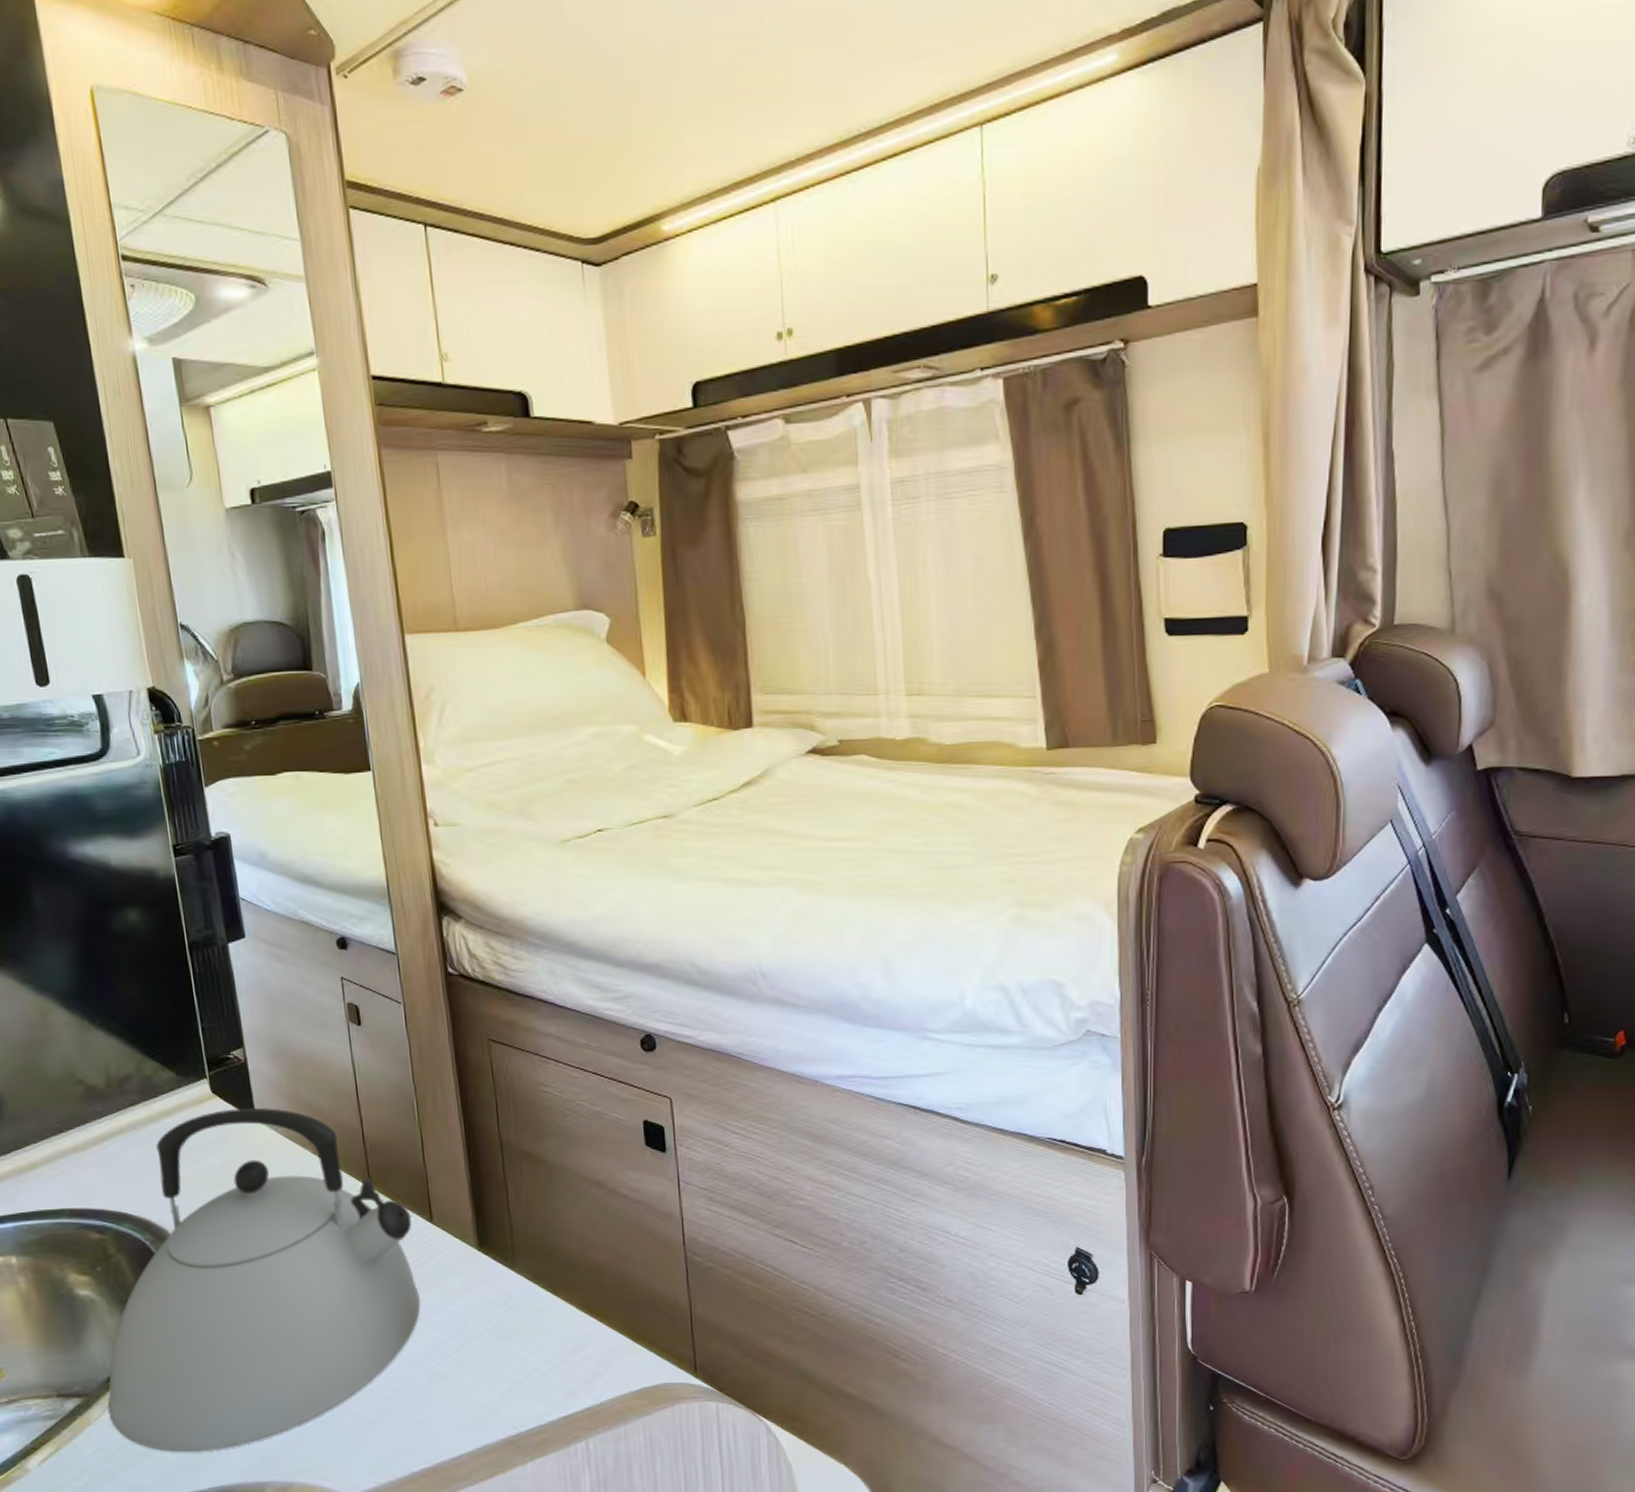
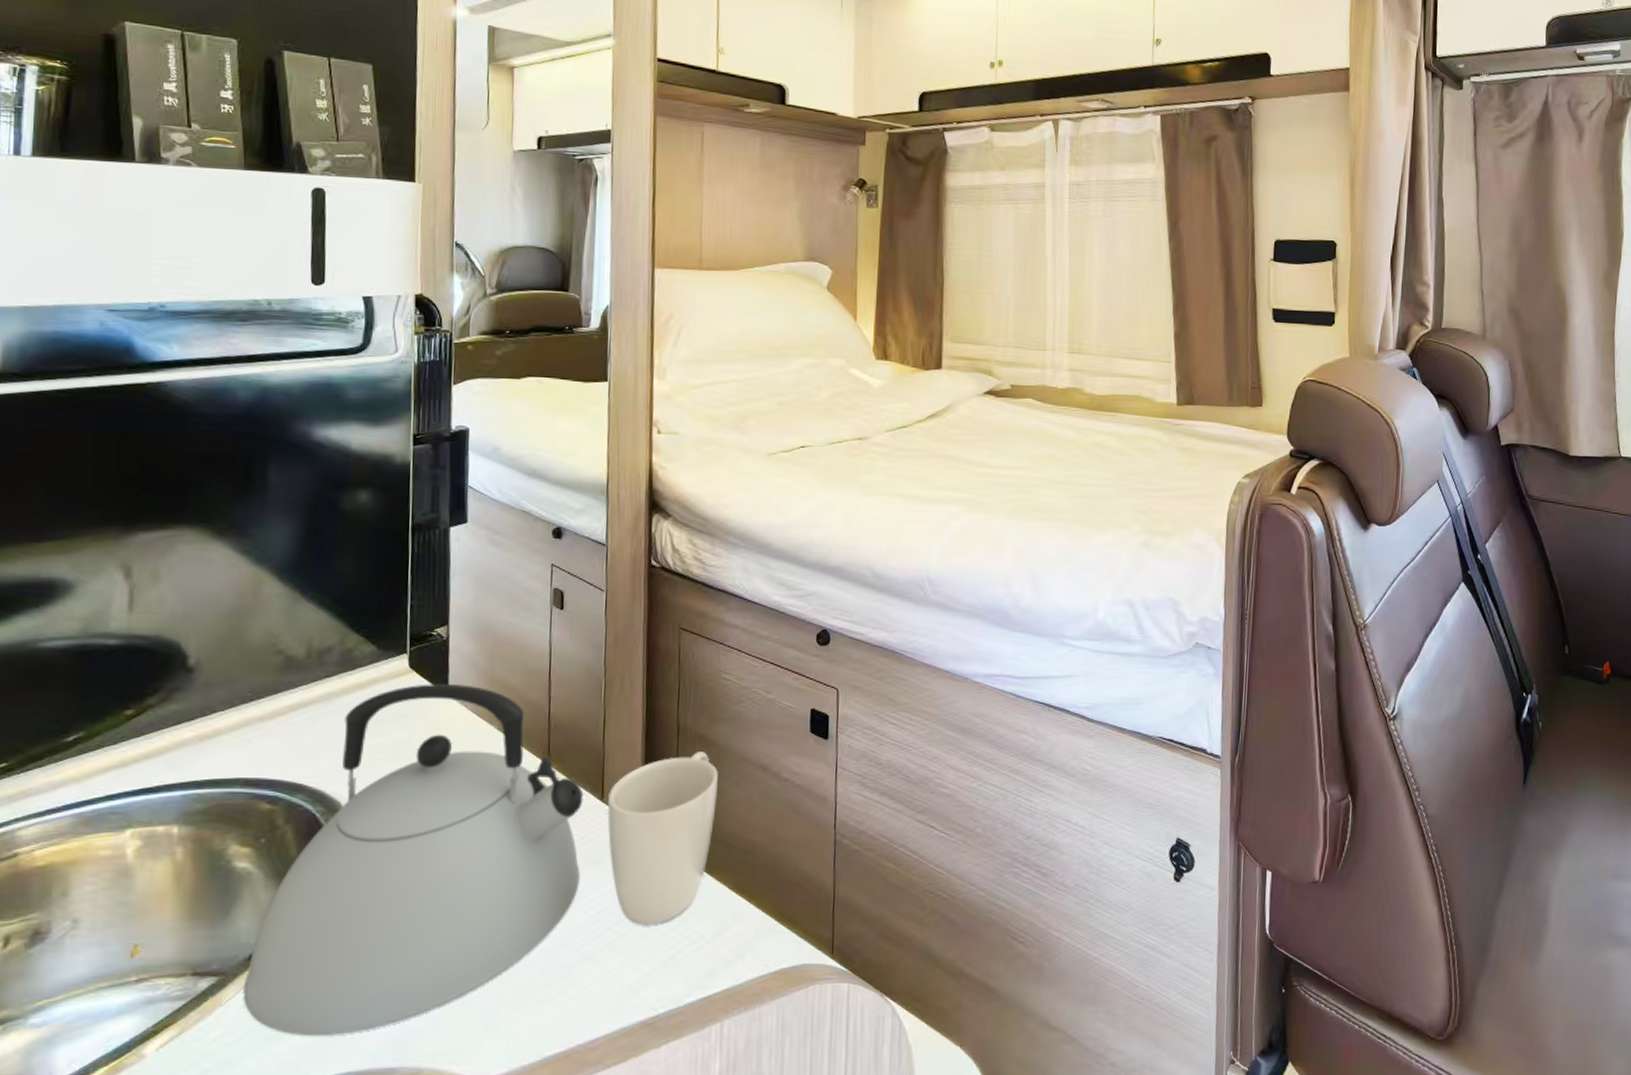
mug: none [437,1169,553,1346] -> present [607,752,718,925]

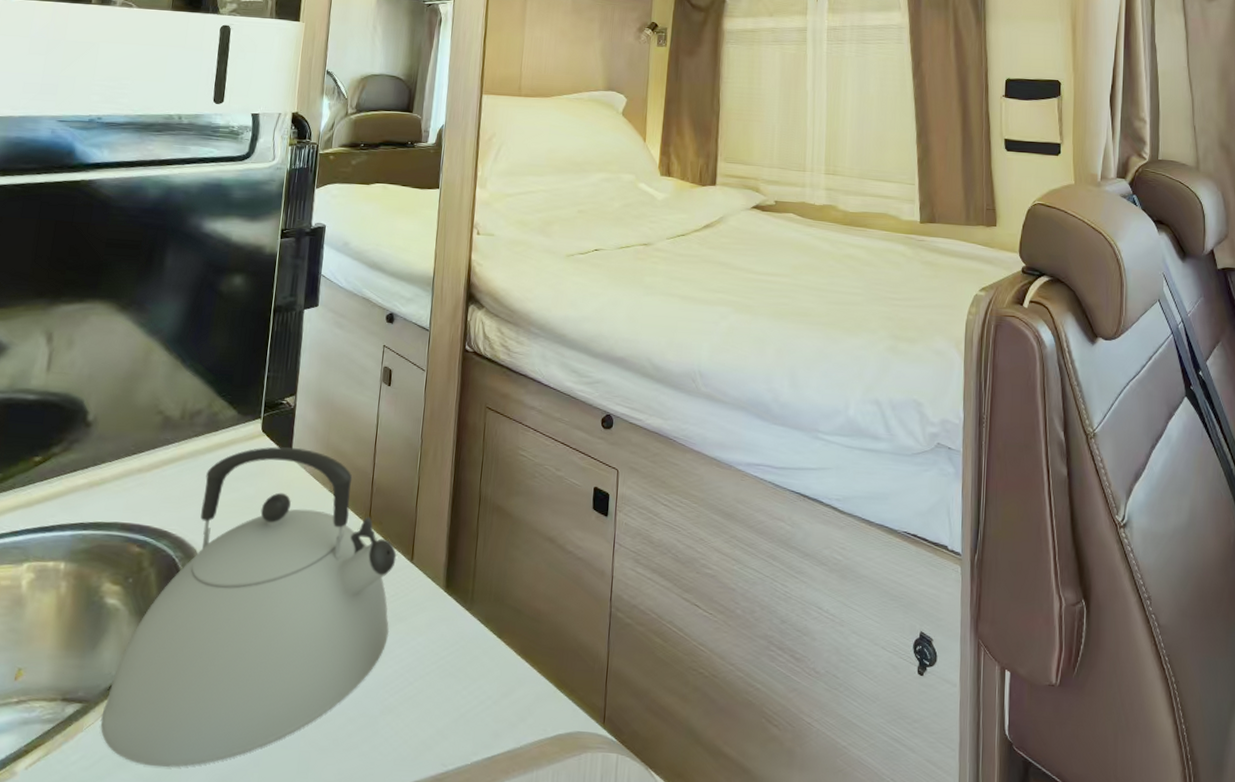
mug: present [607,752,718,925] -> none [415,521,512,683]

